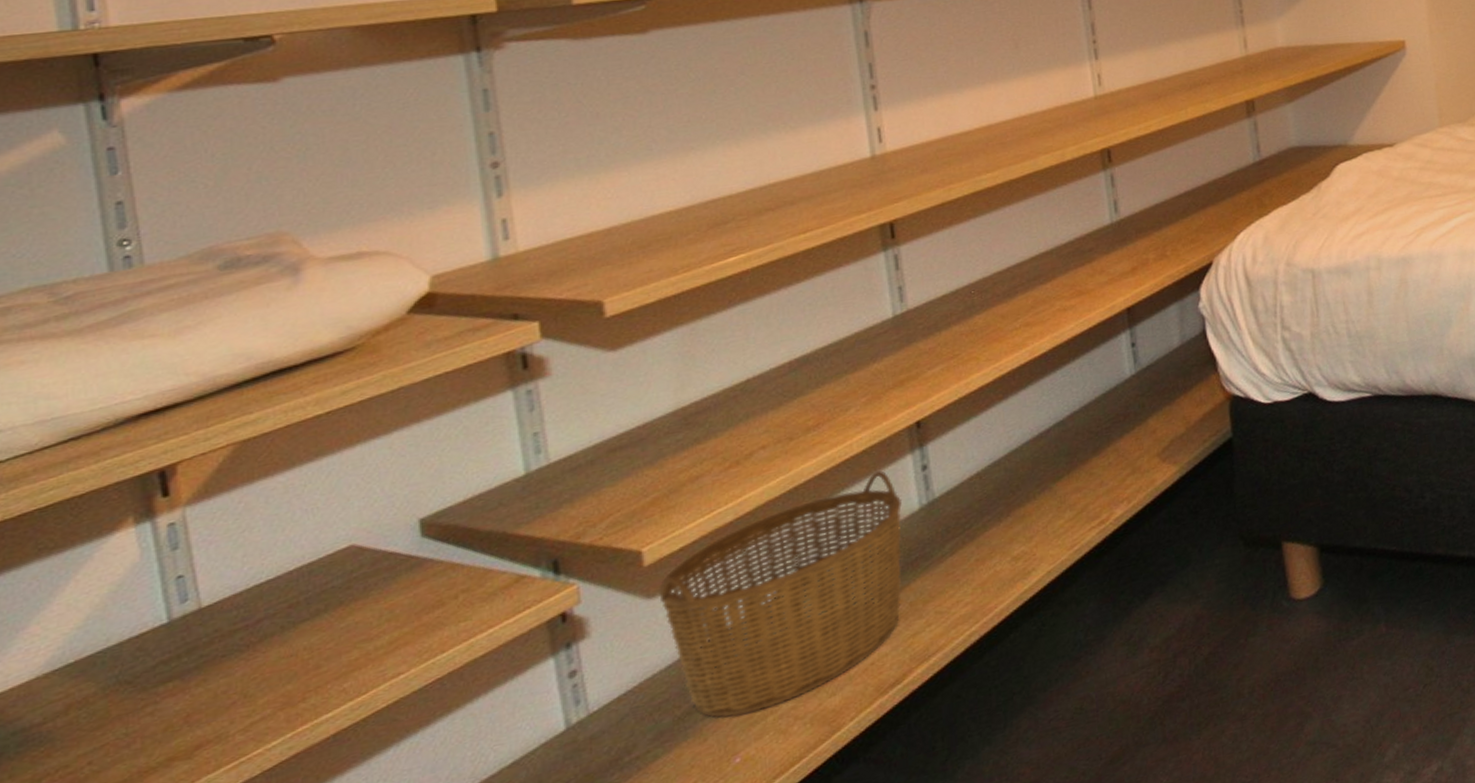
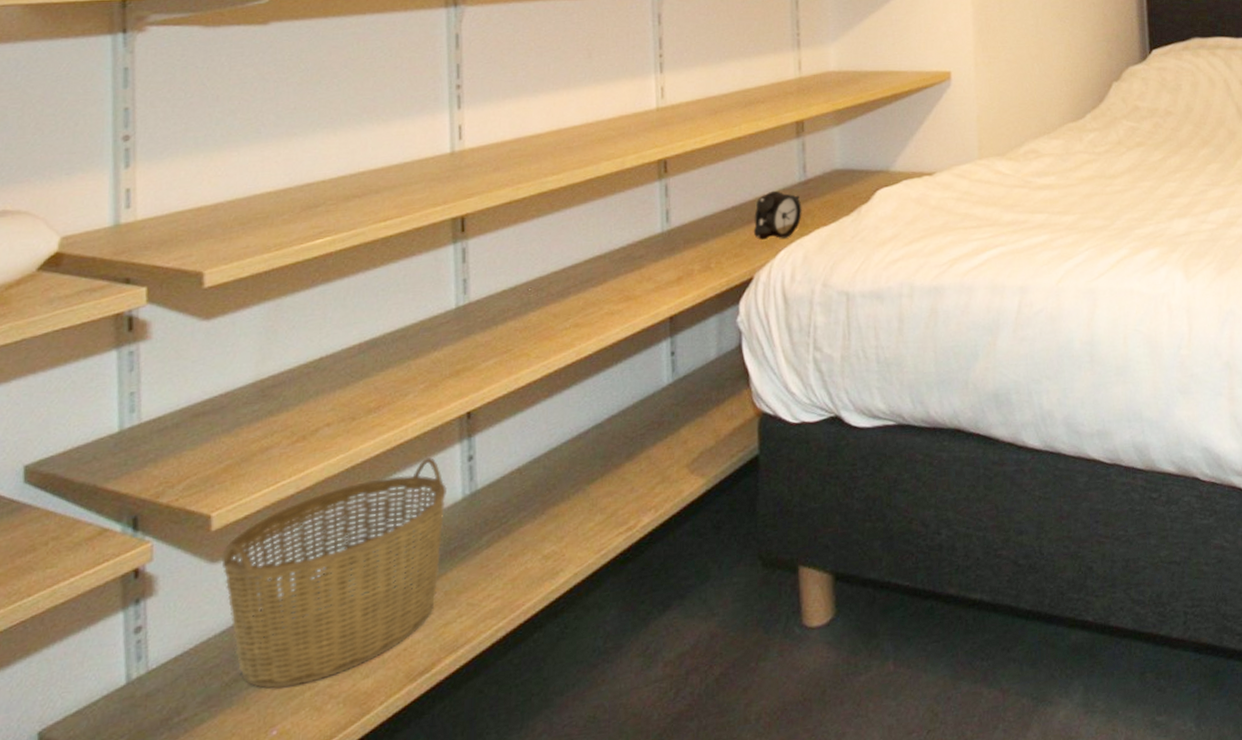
alarm clock: none [1208,173,1260,224] -> present [753,190,802,240]

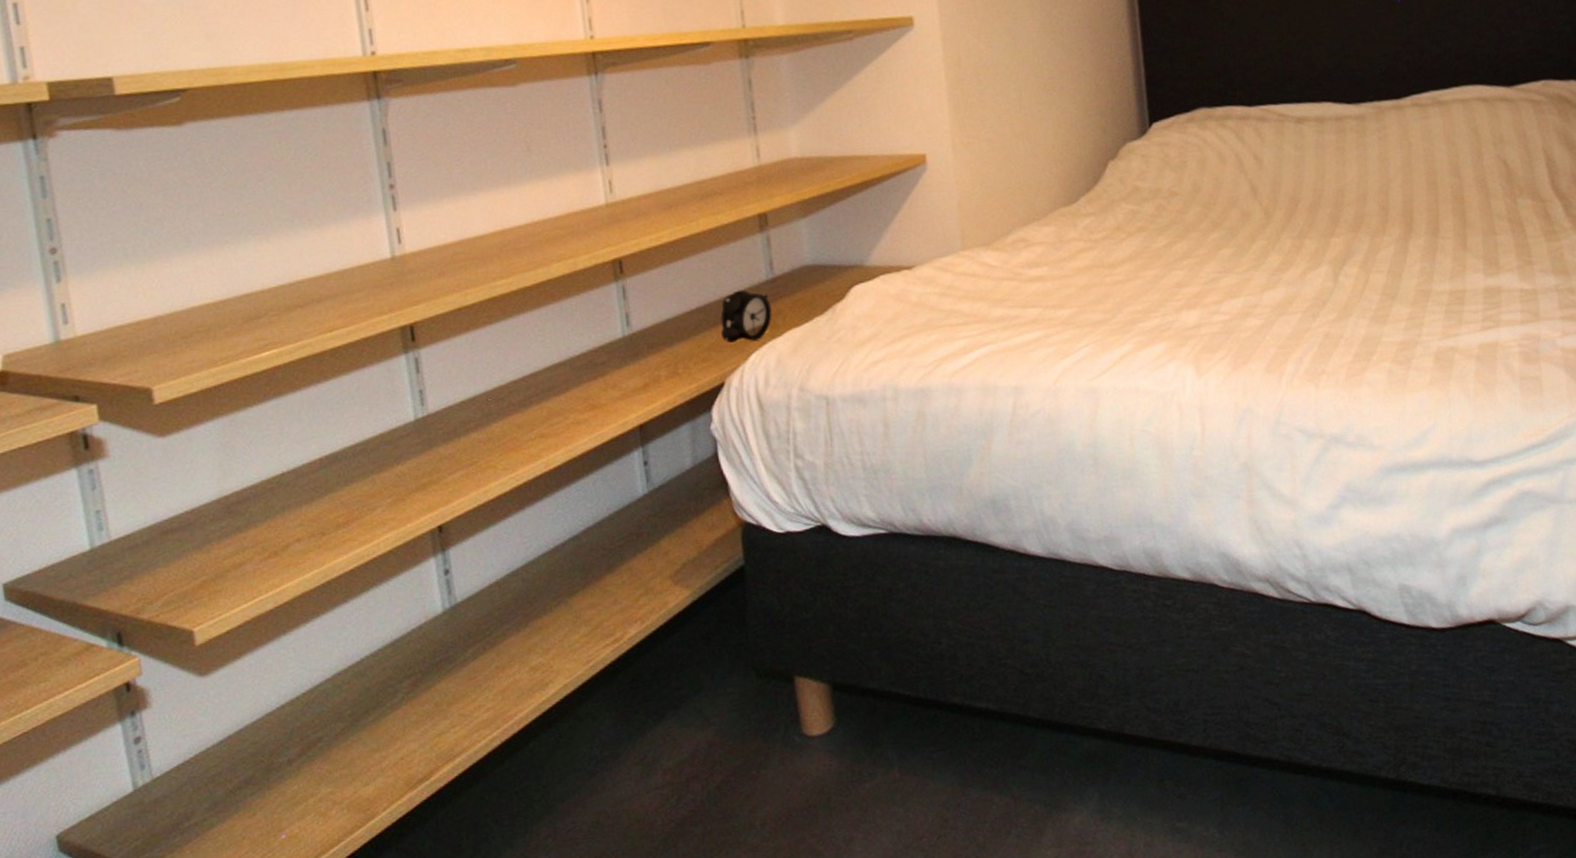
basket: present [220,457,447,689] -> none [208,571,427,796]

